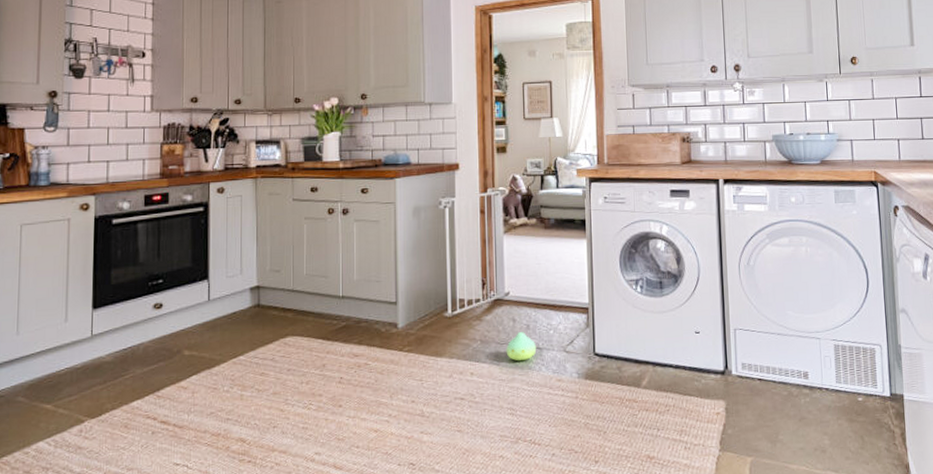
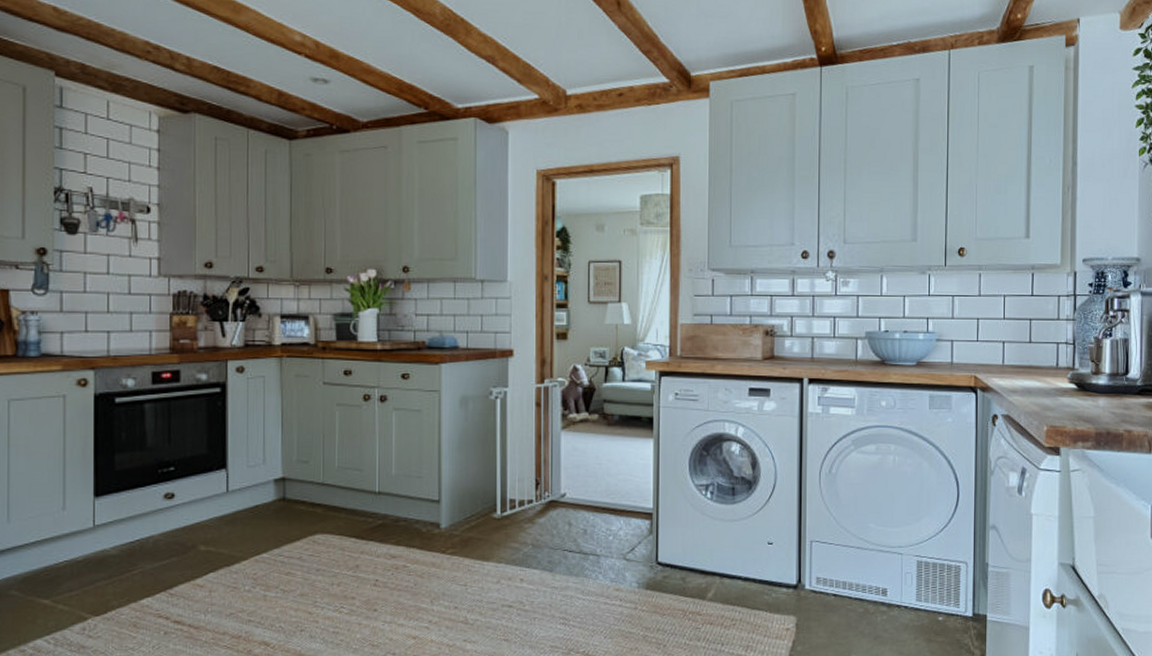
plush toy: present [506,332,537,361] -> none [560,537,594,567]

